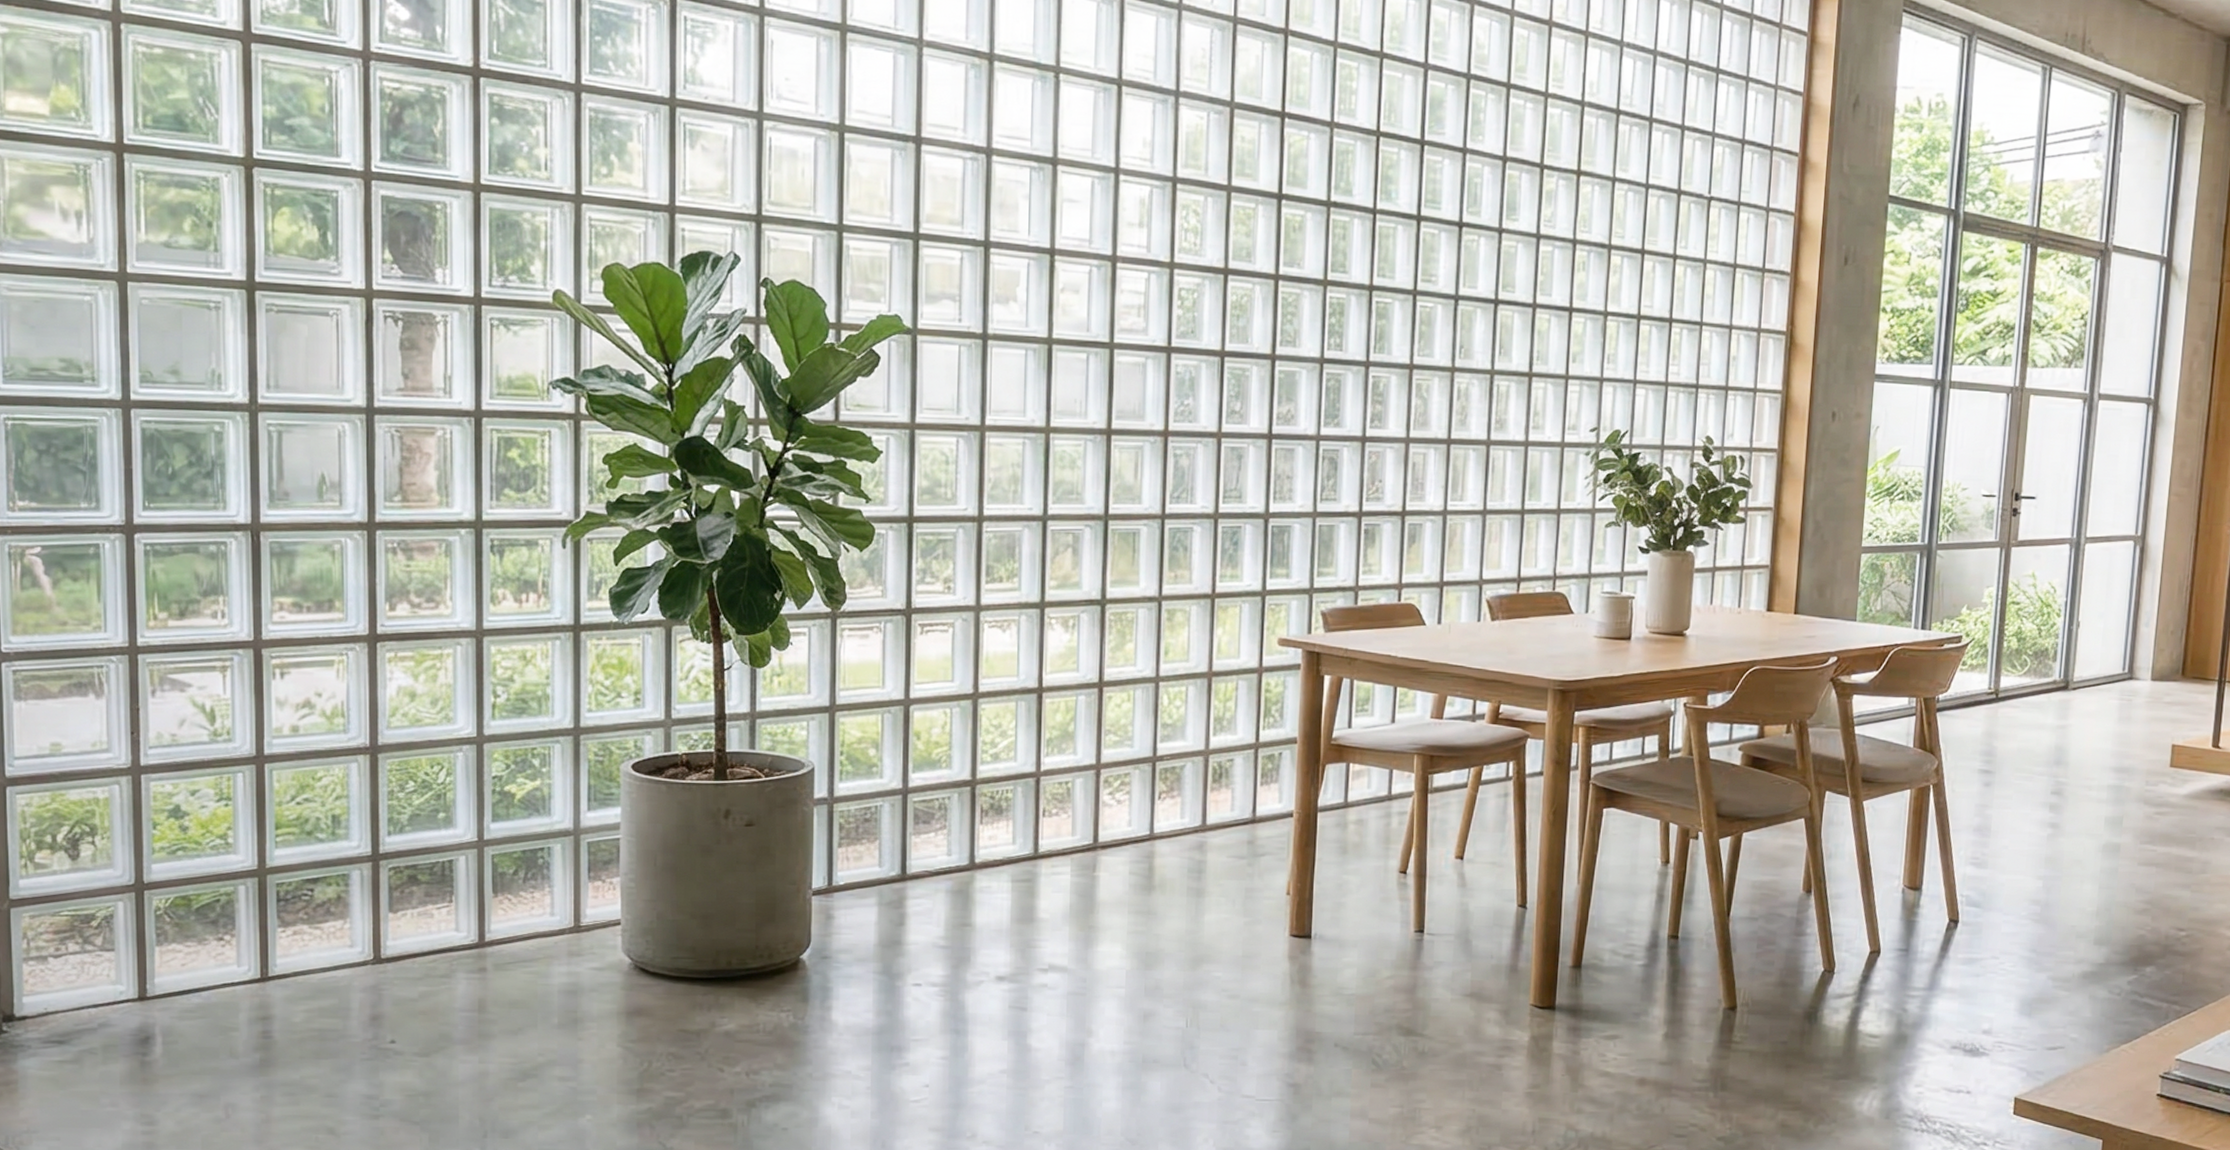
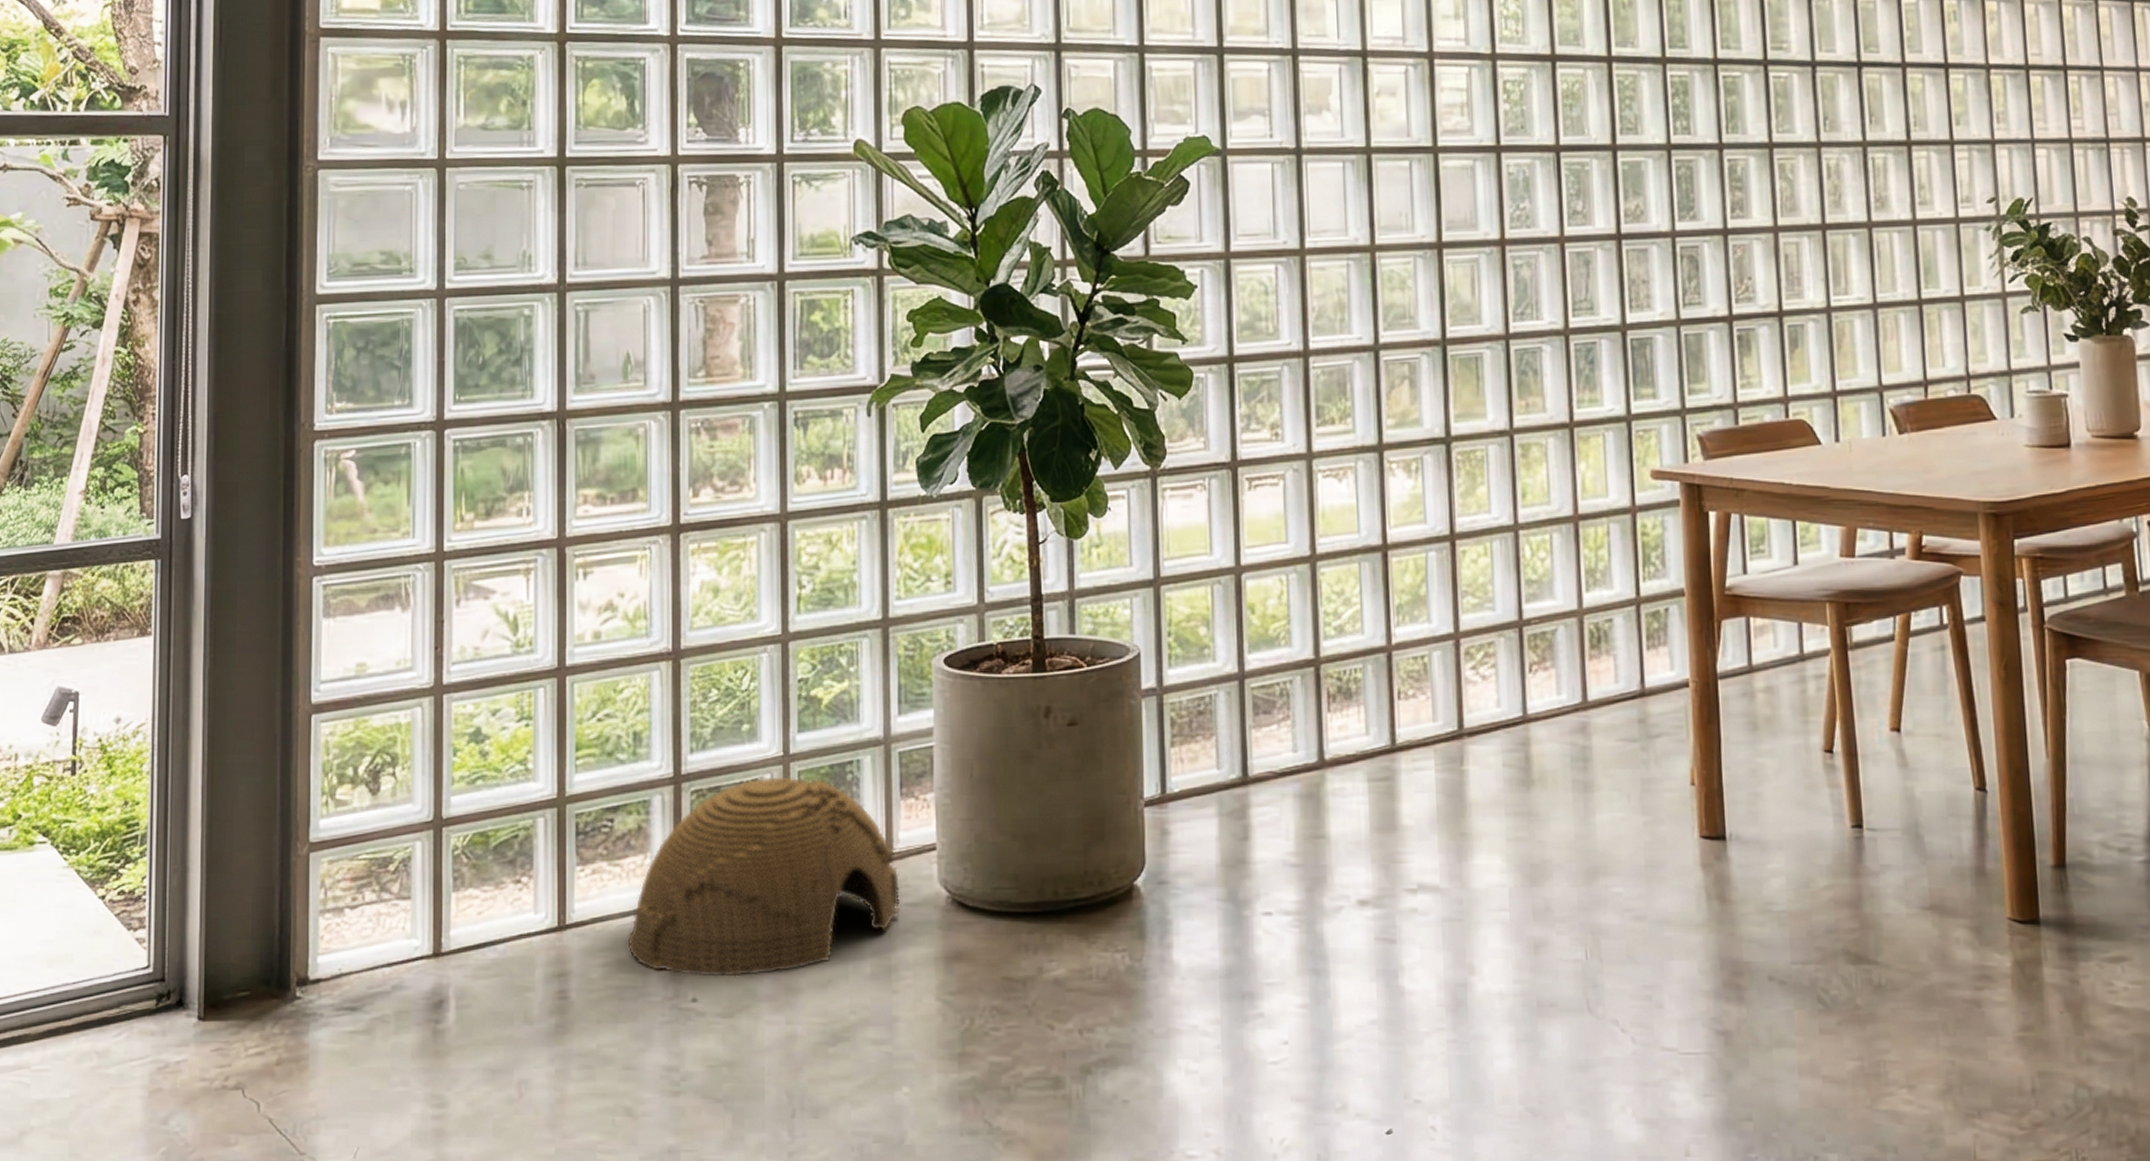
woven basket: none [328,858,587,1024] -> present [627,777,901,977]

